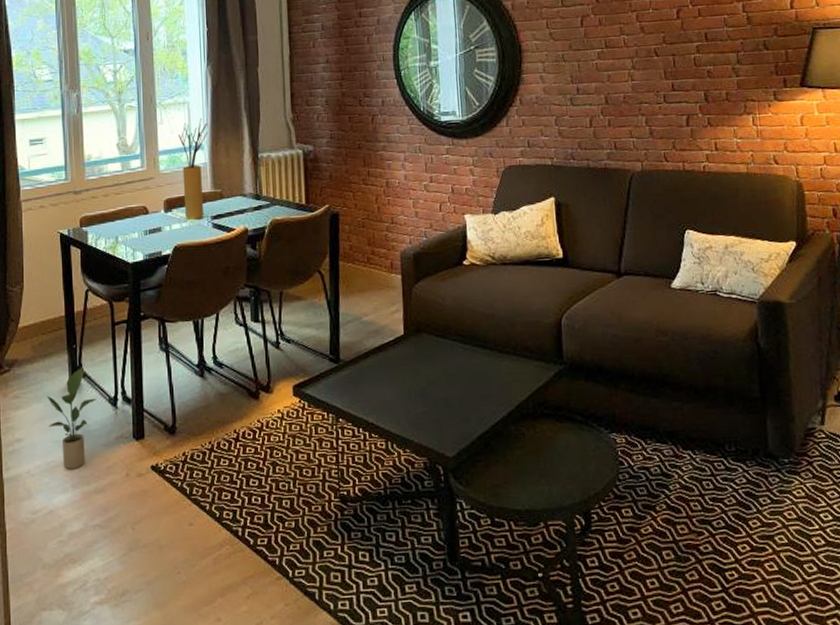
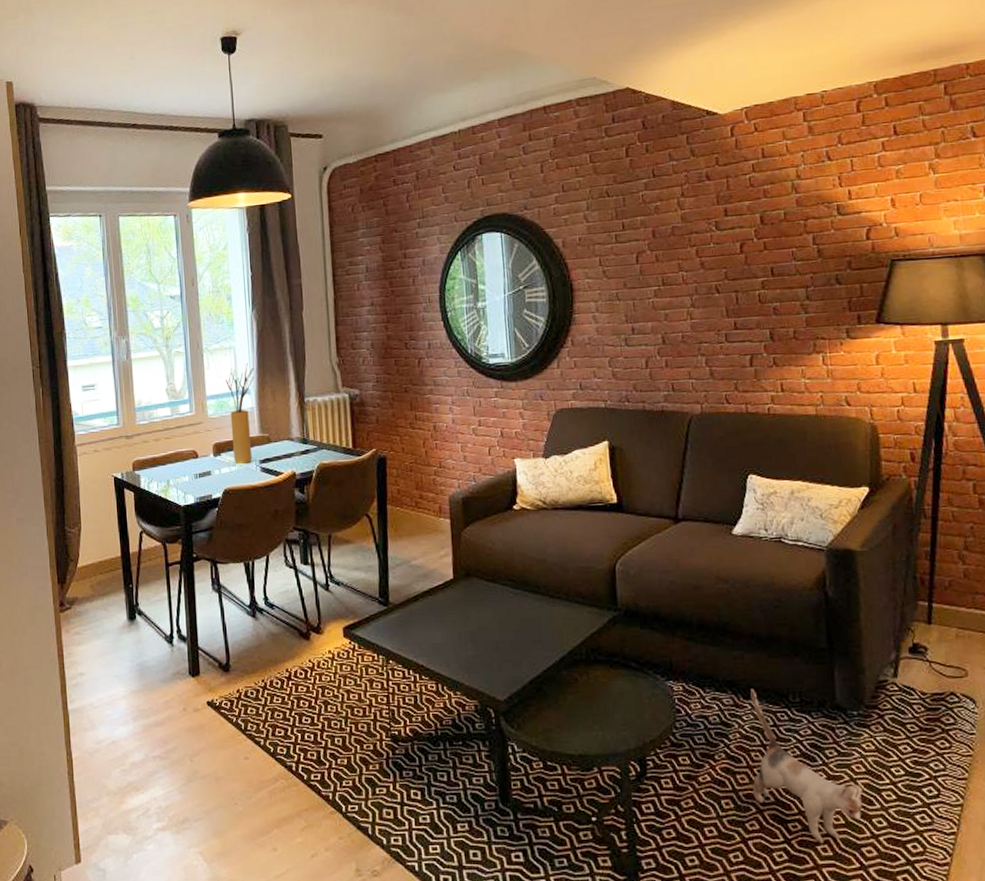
potted plant: present [46,367,97,470] -> none [106,605,154,703]
pet: none [689,439,794,591] -> present [750,689,863,843]

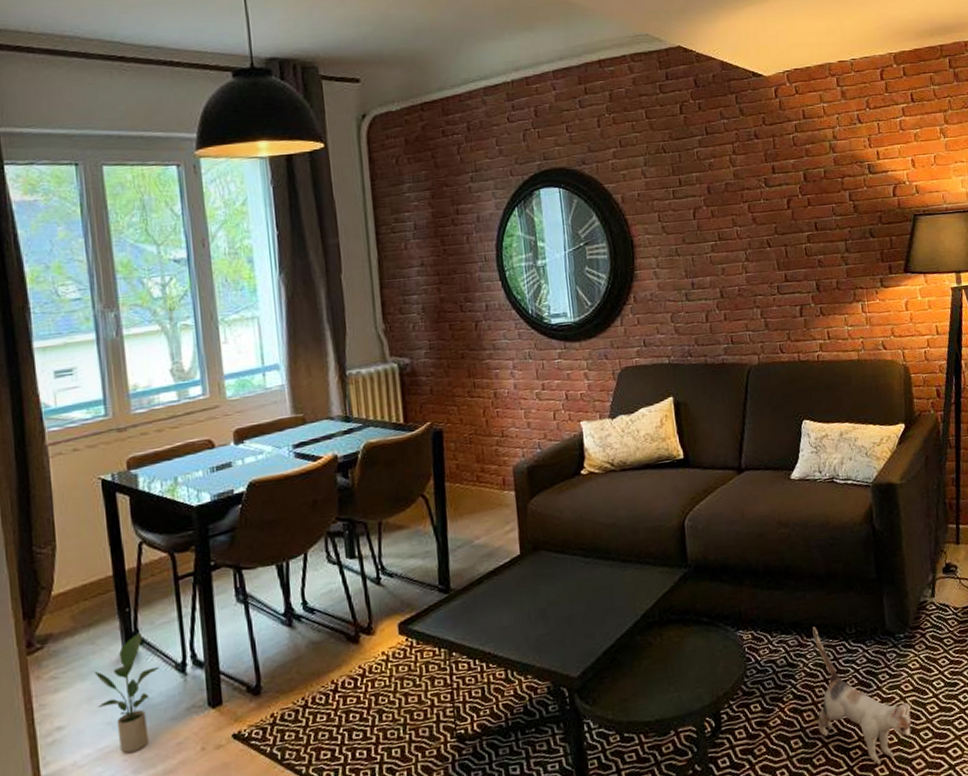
potted plant: none [106,605,154,703] -> present [94,632,160,754]
vase: present [226,362,255,464] -> none [248,333,285,451]

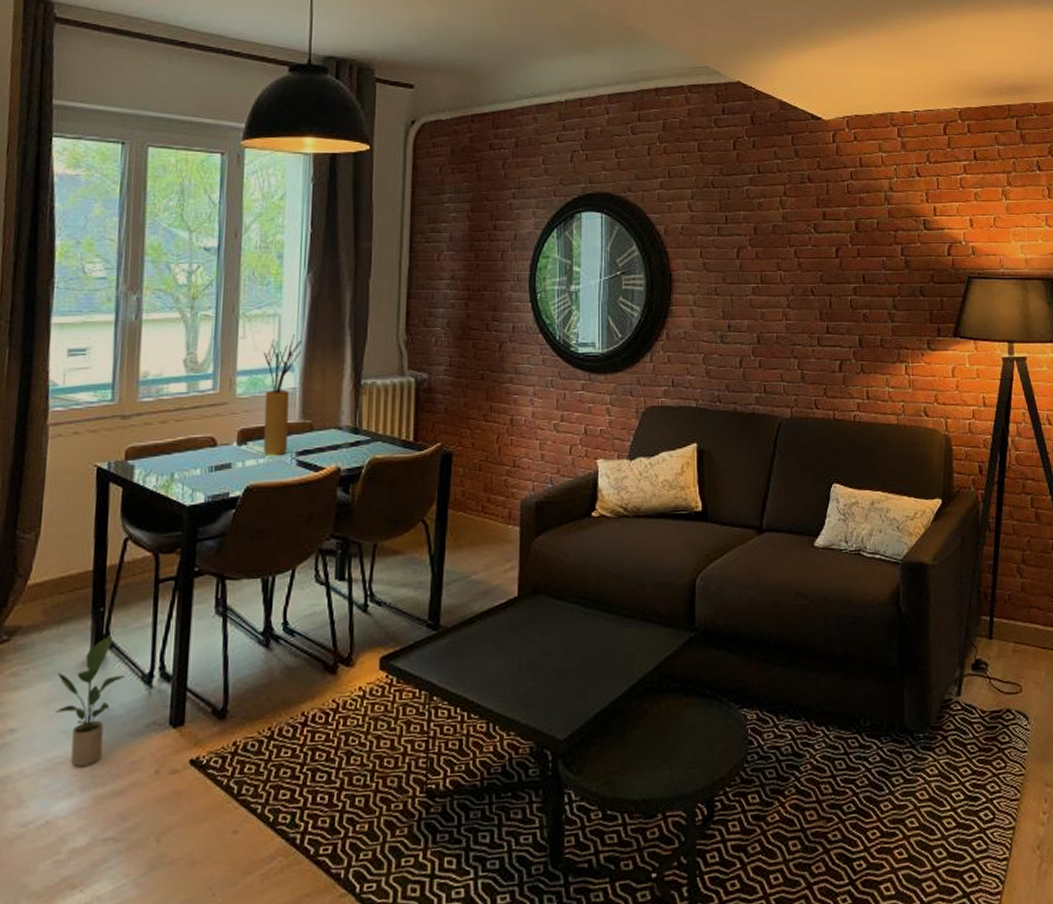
vase: none [248,333,285,451] -> present [263,333,302,455]
pet: present [812,626,912,765] -> none [820,714,925,882]

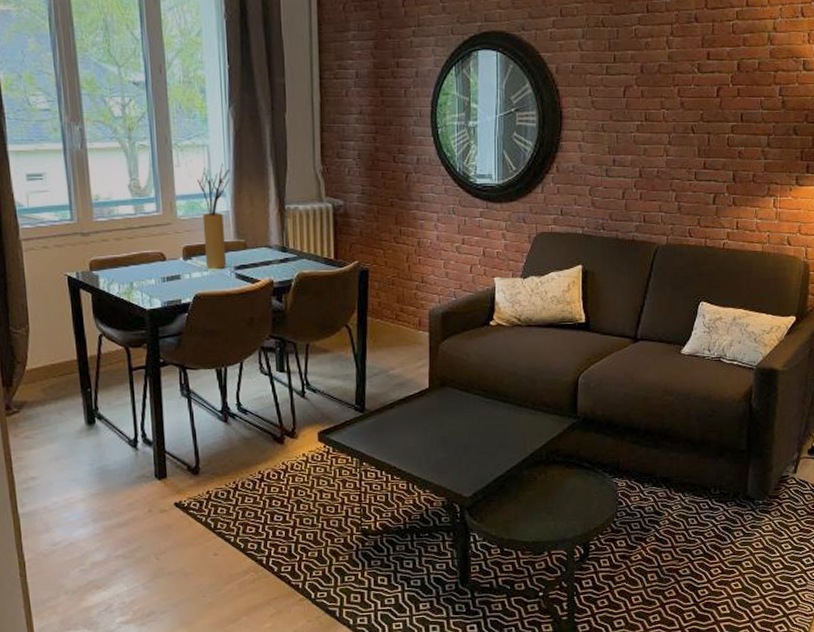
potted plant: present [56,635,126,768] -> none [61,410,116,506]

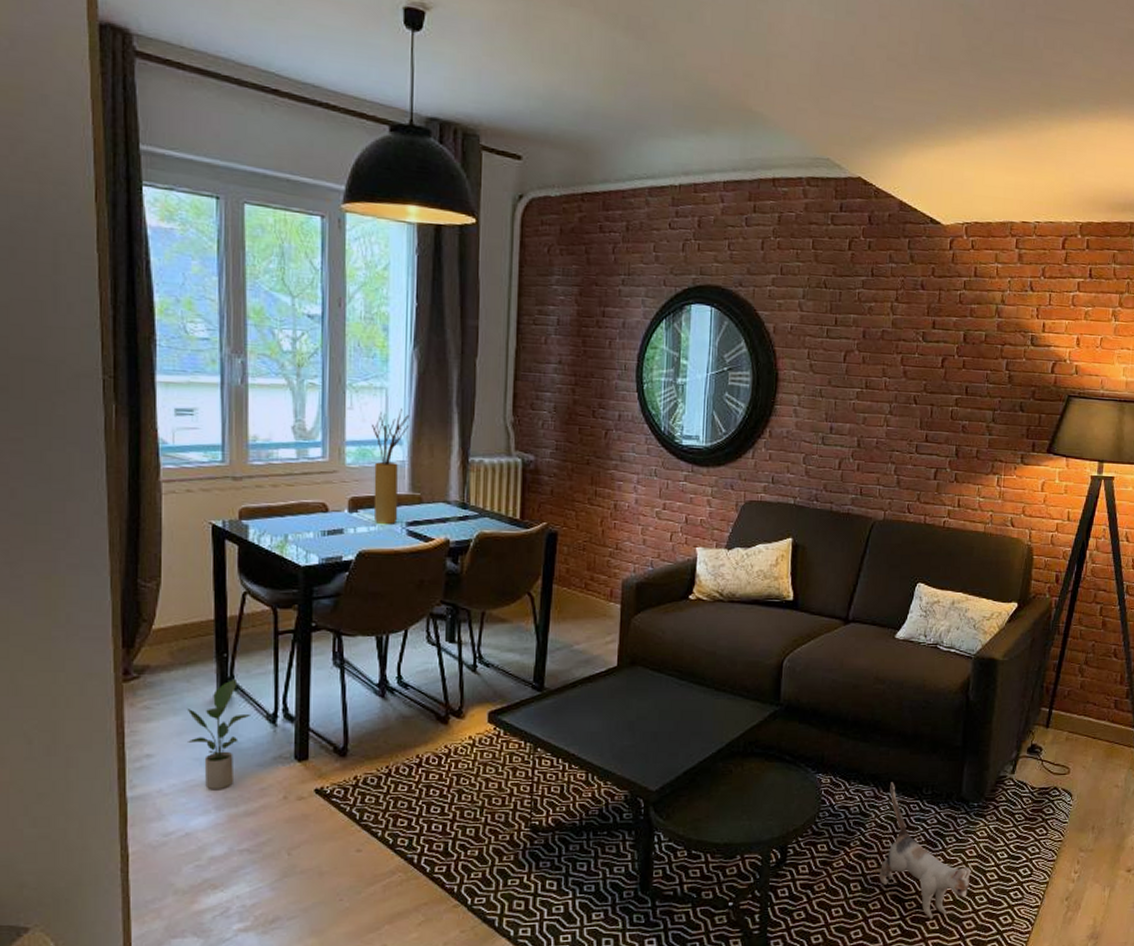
potted plant: none [61,410,116,506] -> present [187,678,252,790]
pet: none [673,484,758,604] -> present [879,782,971,919]

